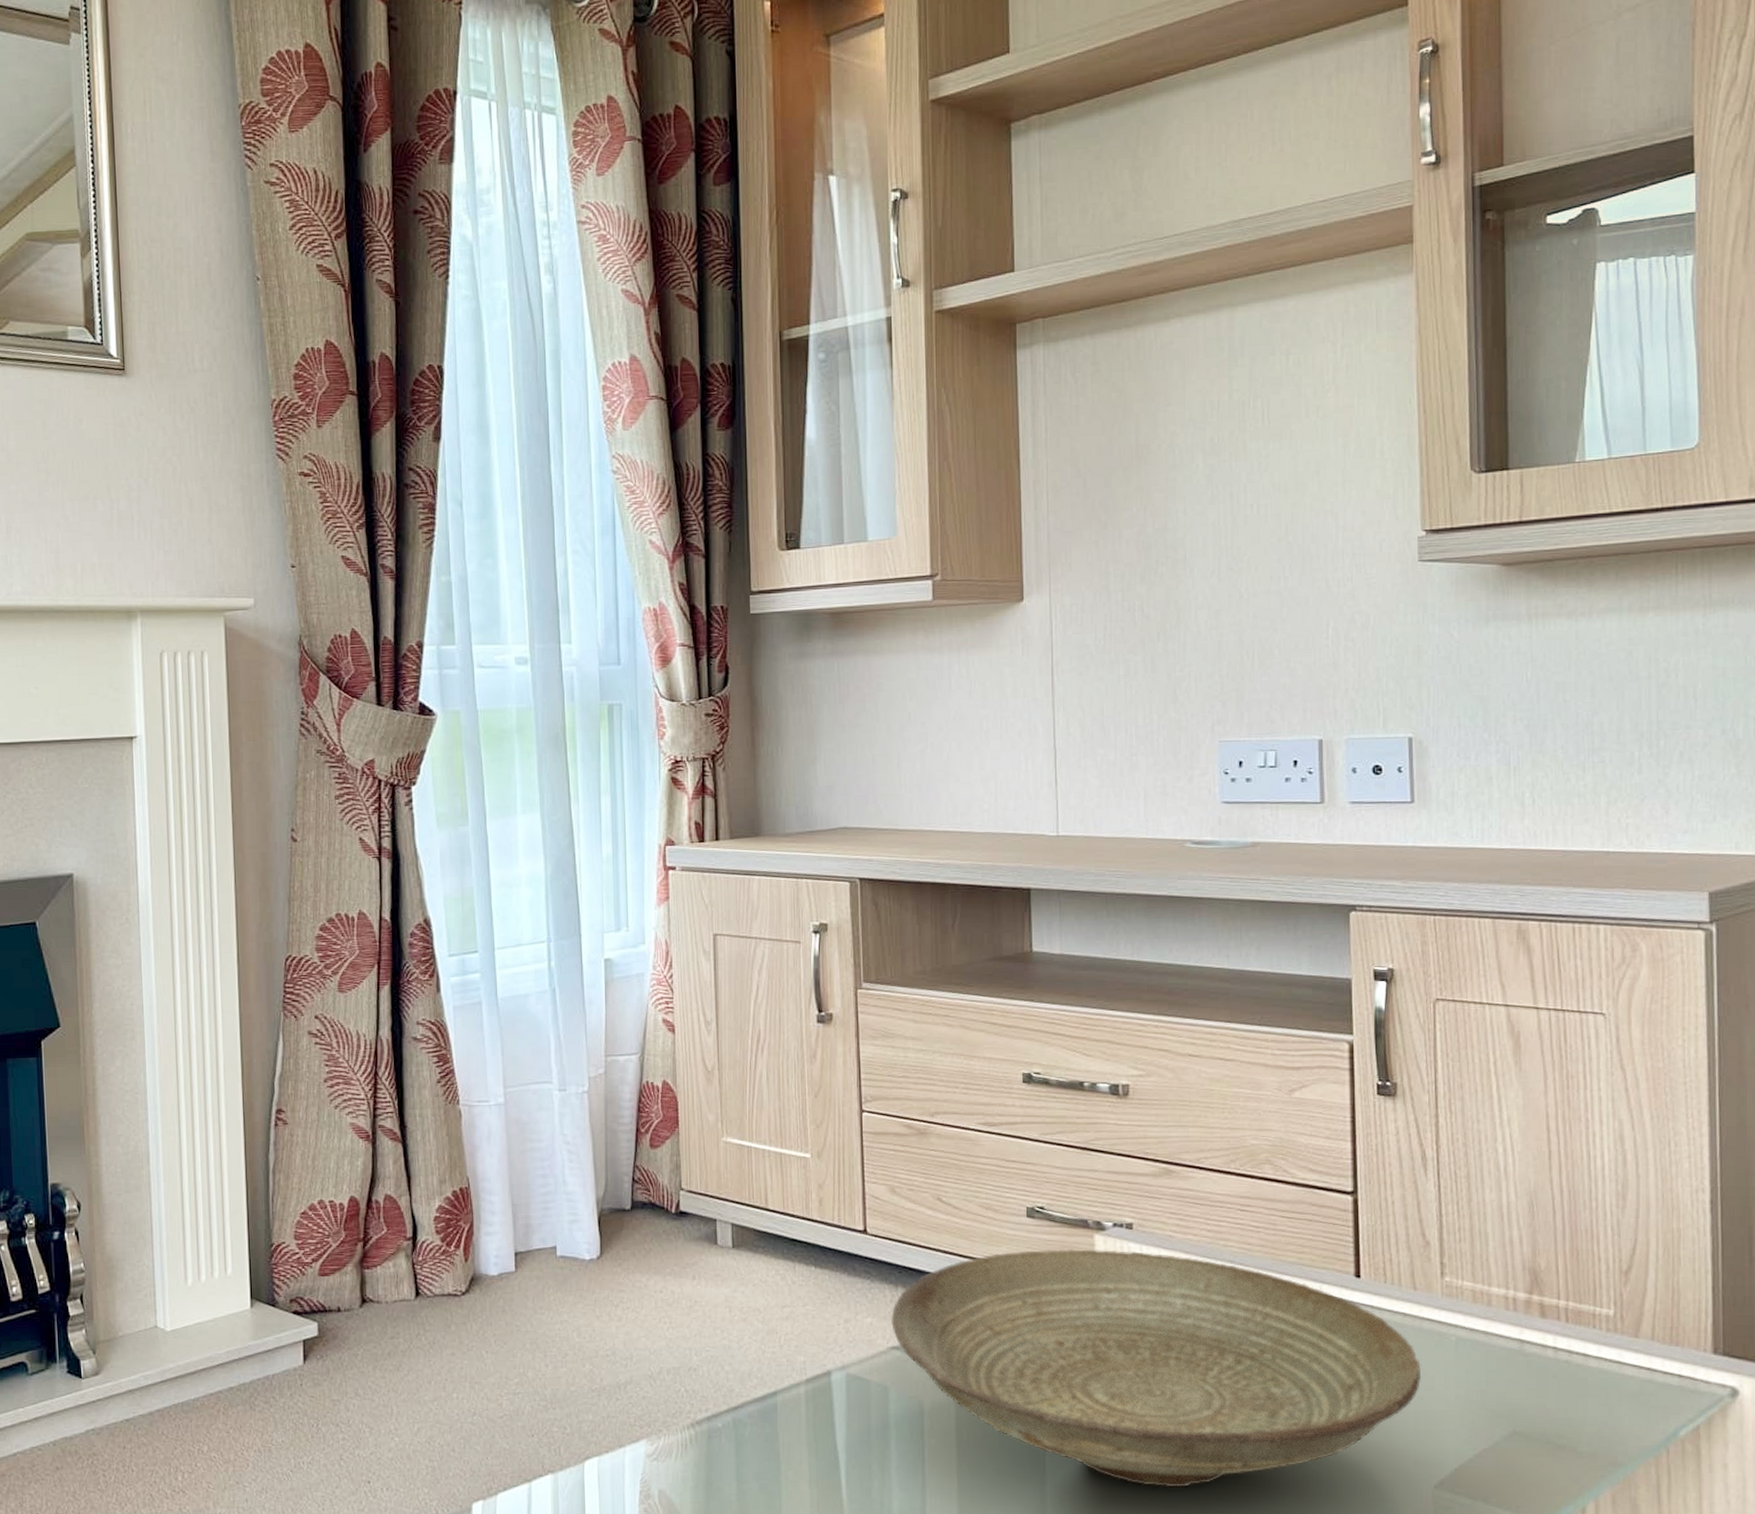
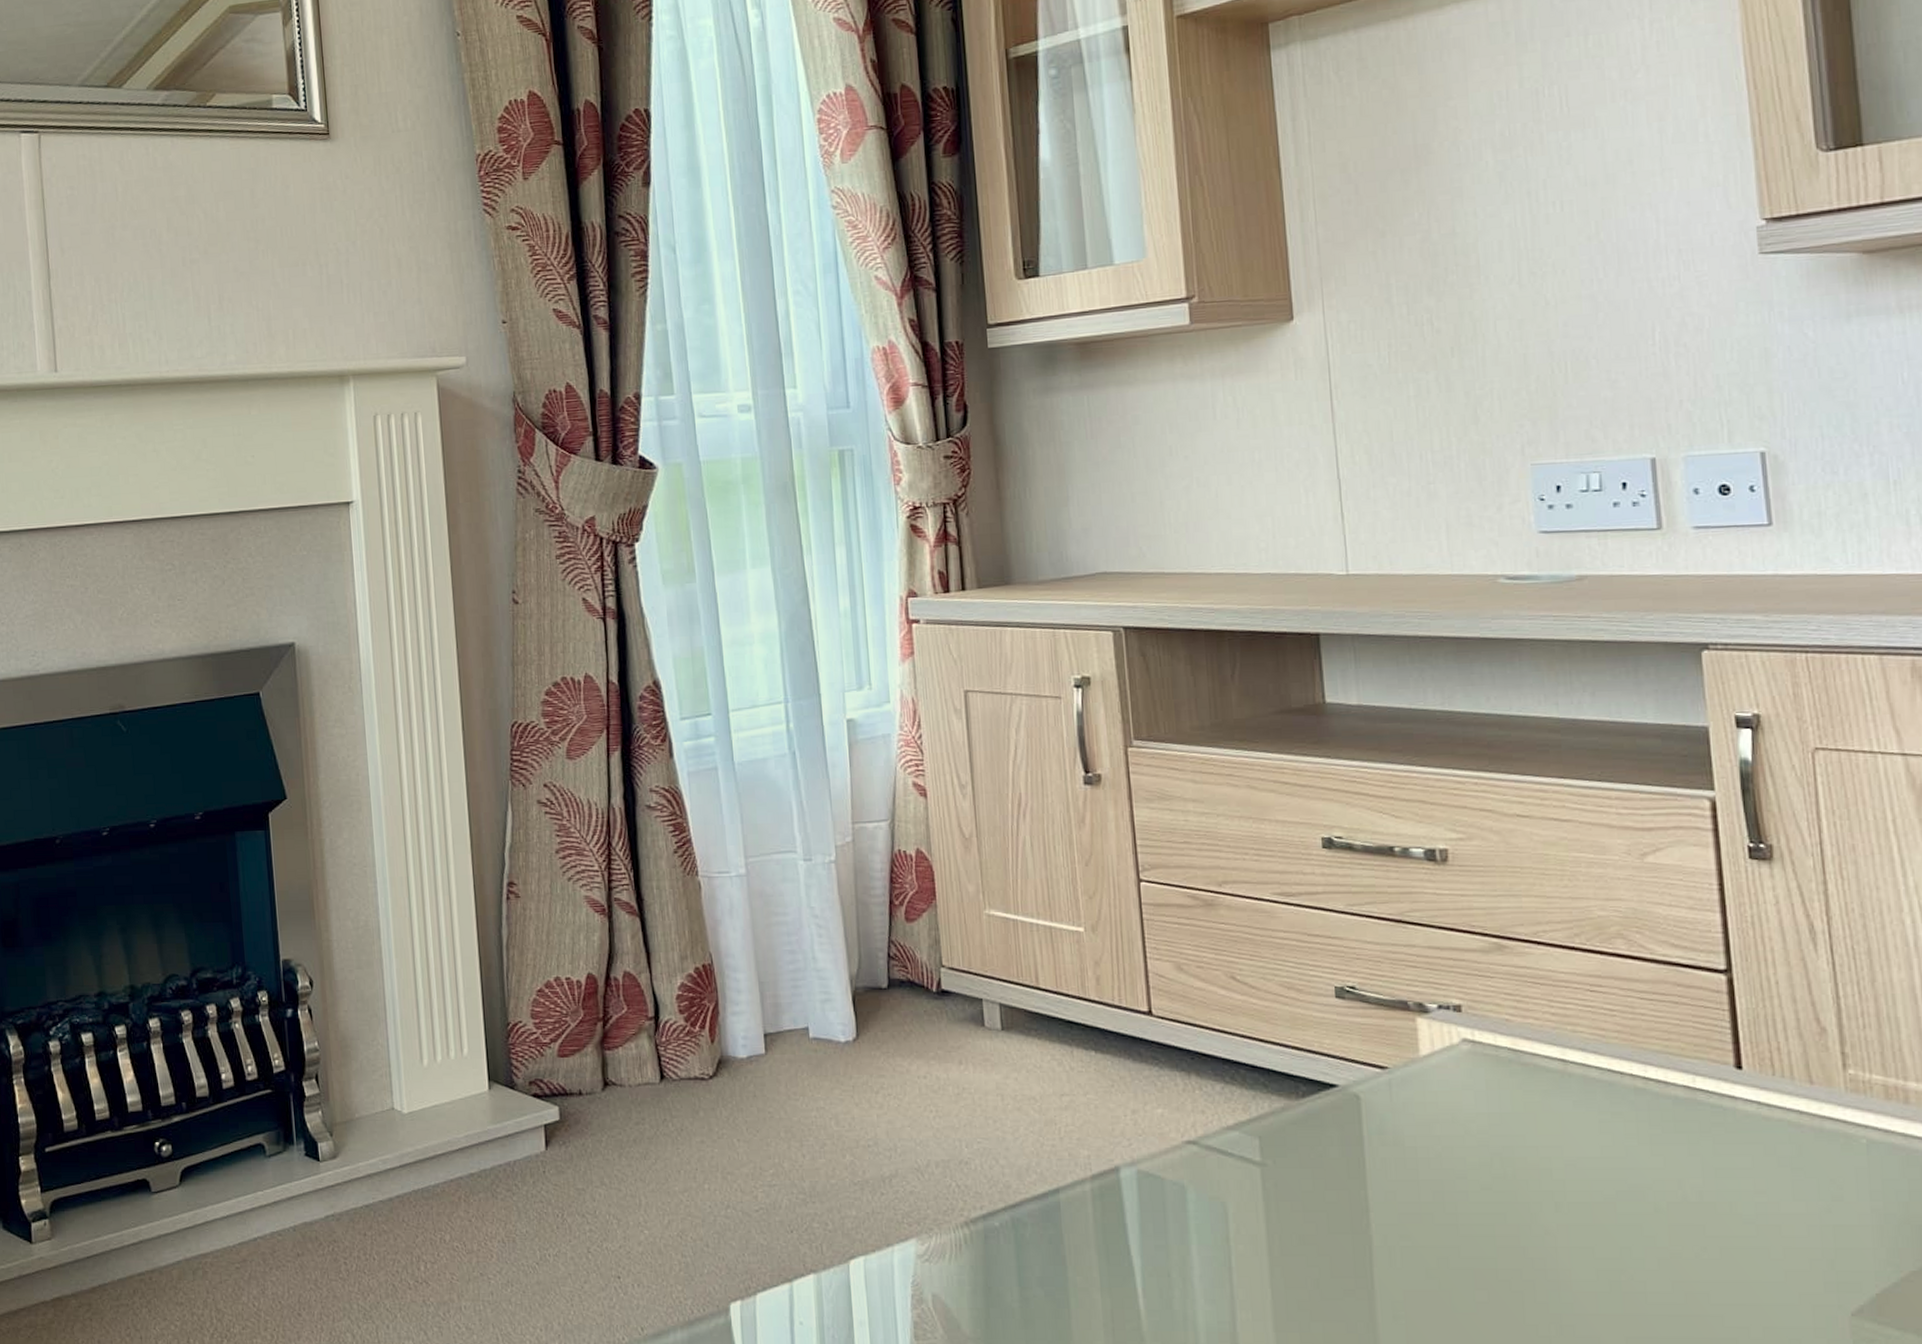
decorative bowl: present [890,1249,1422,1488] -> none [1183,1034,1827,1308]

